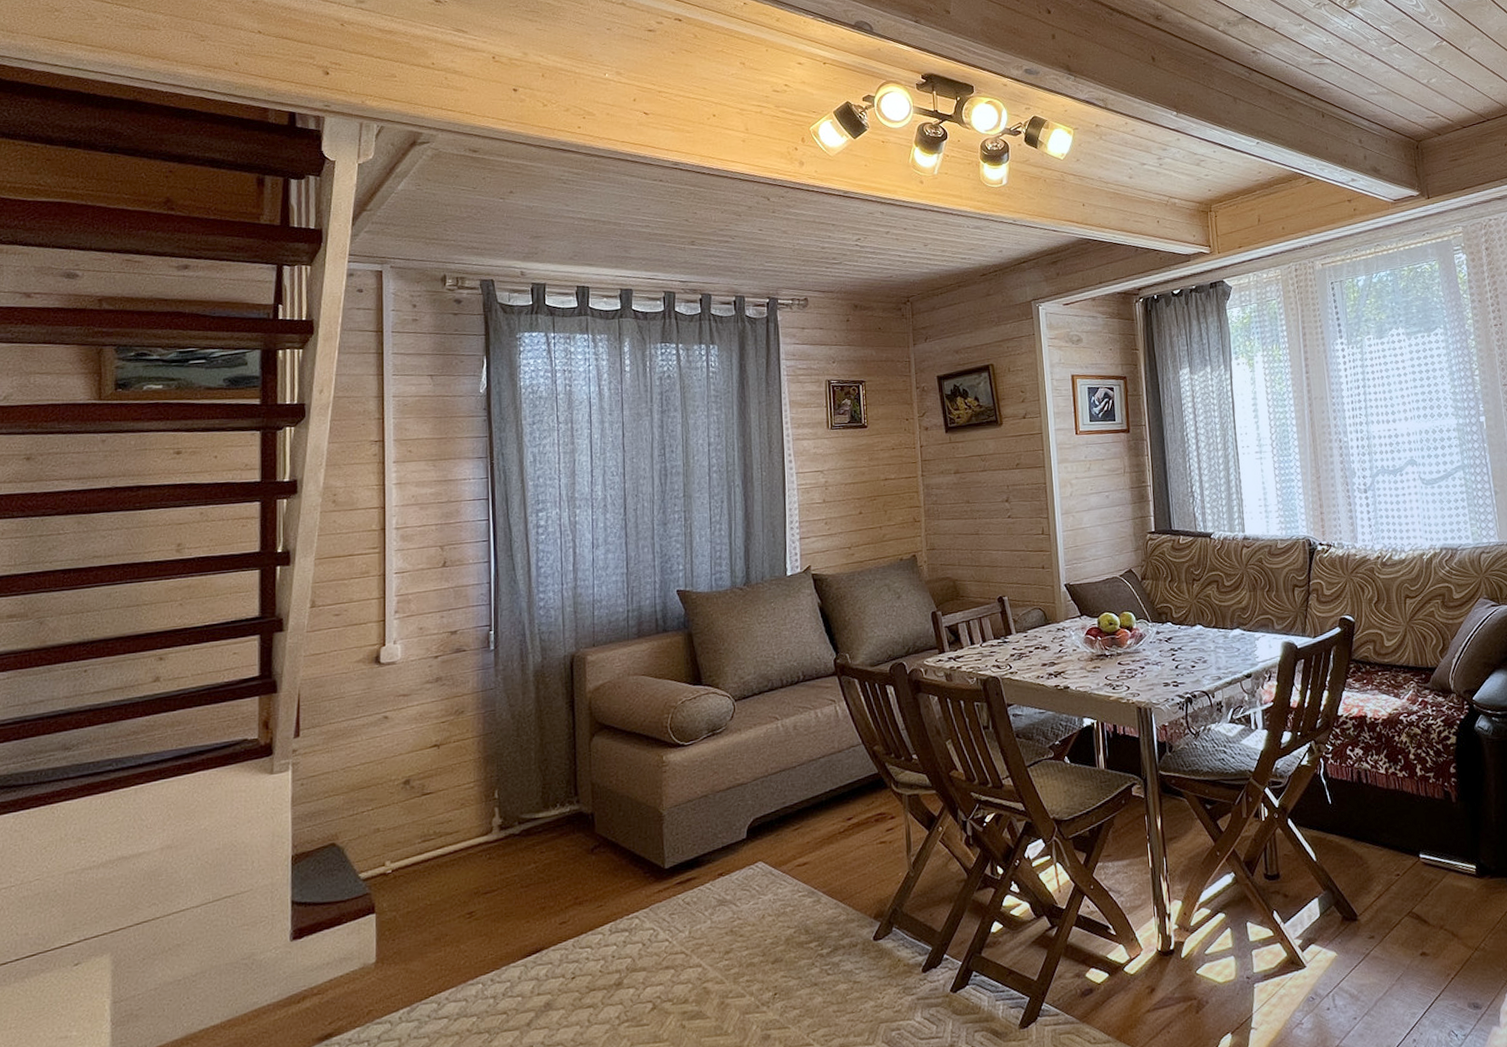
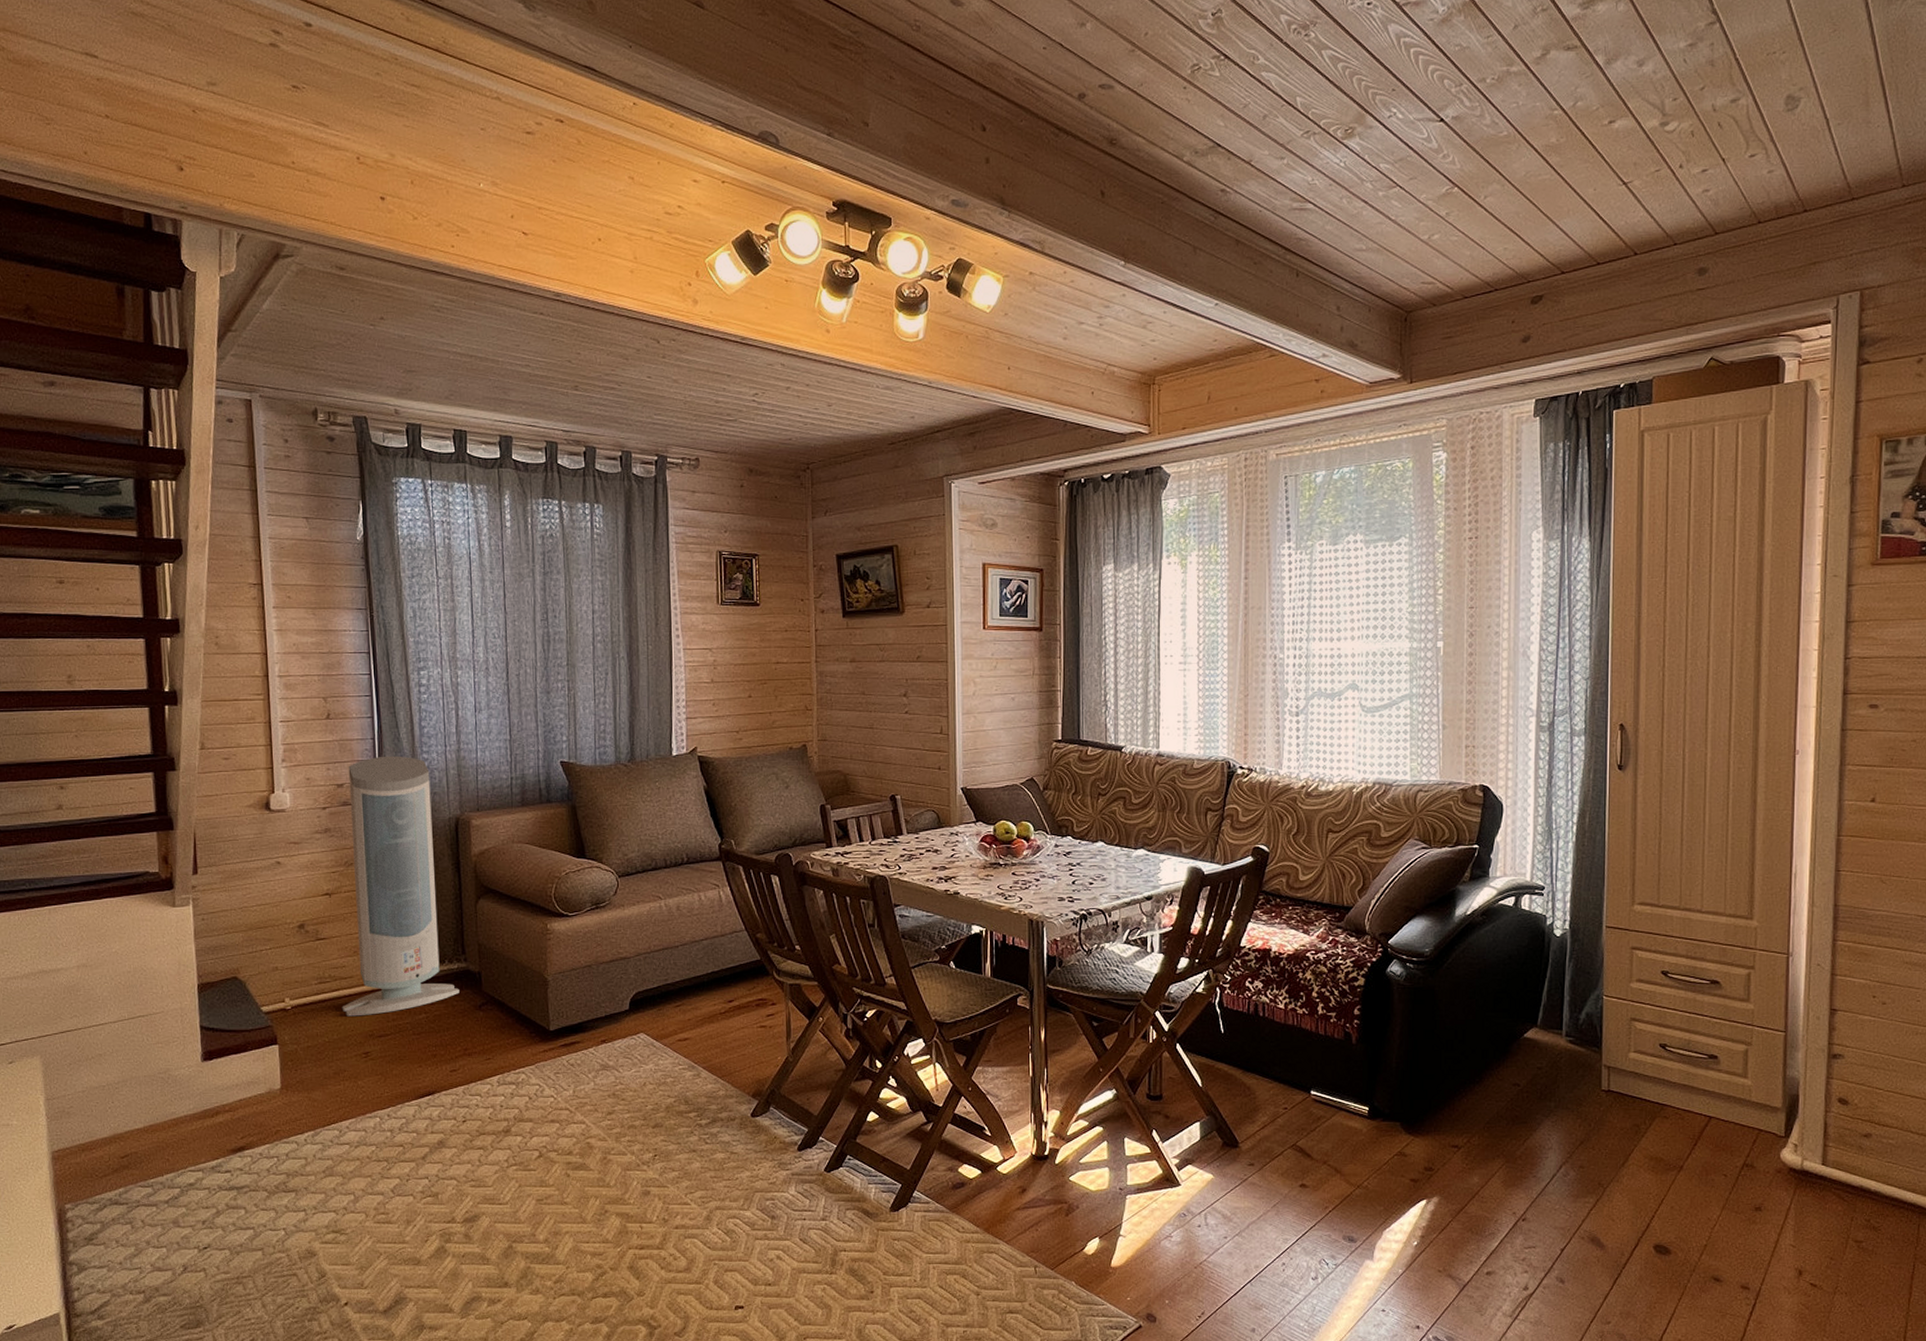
air purifier: none [446,597,571,875] -> present [341,755,460,1017]

